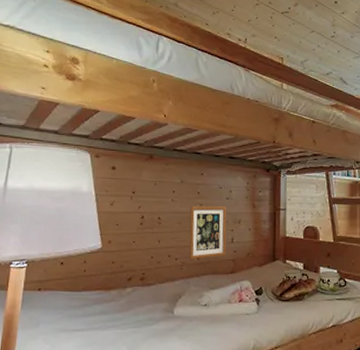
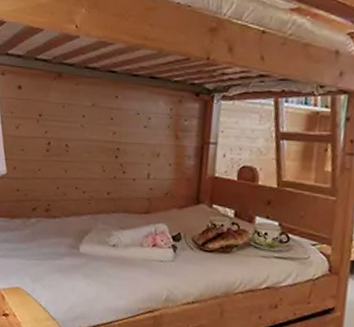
picture frame: present [189,205,227,260] -> none [98,133,144,195]

